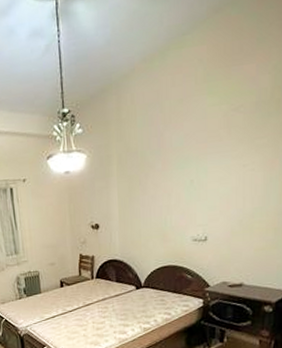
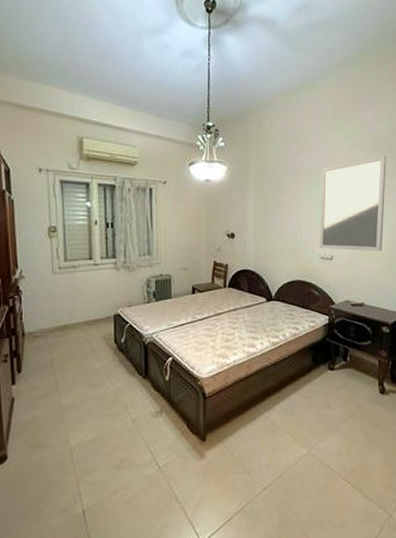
home mirror: none [191,114,272,230] -> present [319,155,386,251]

